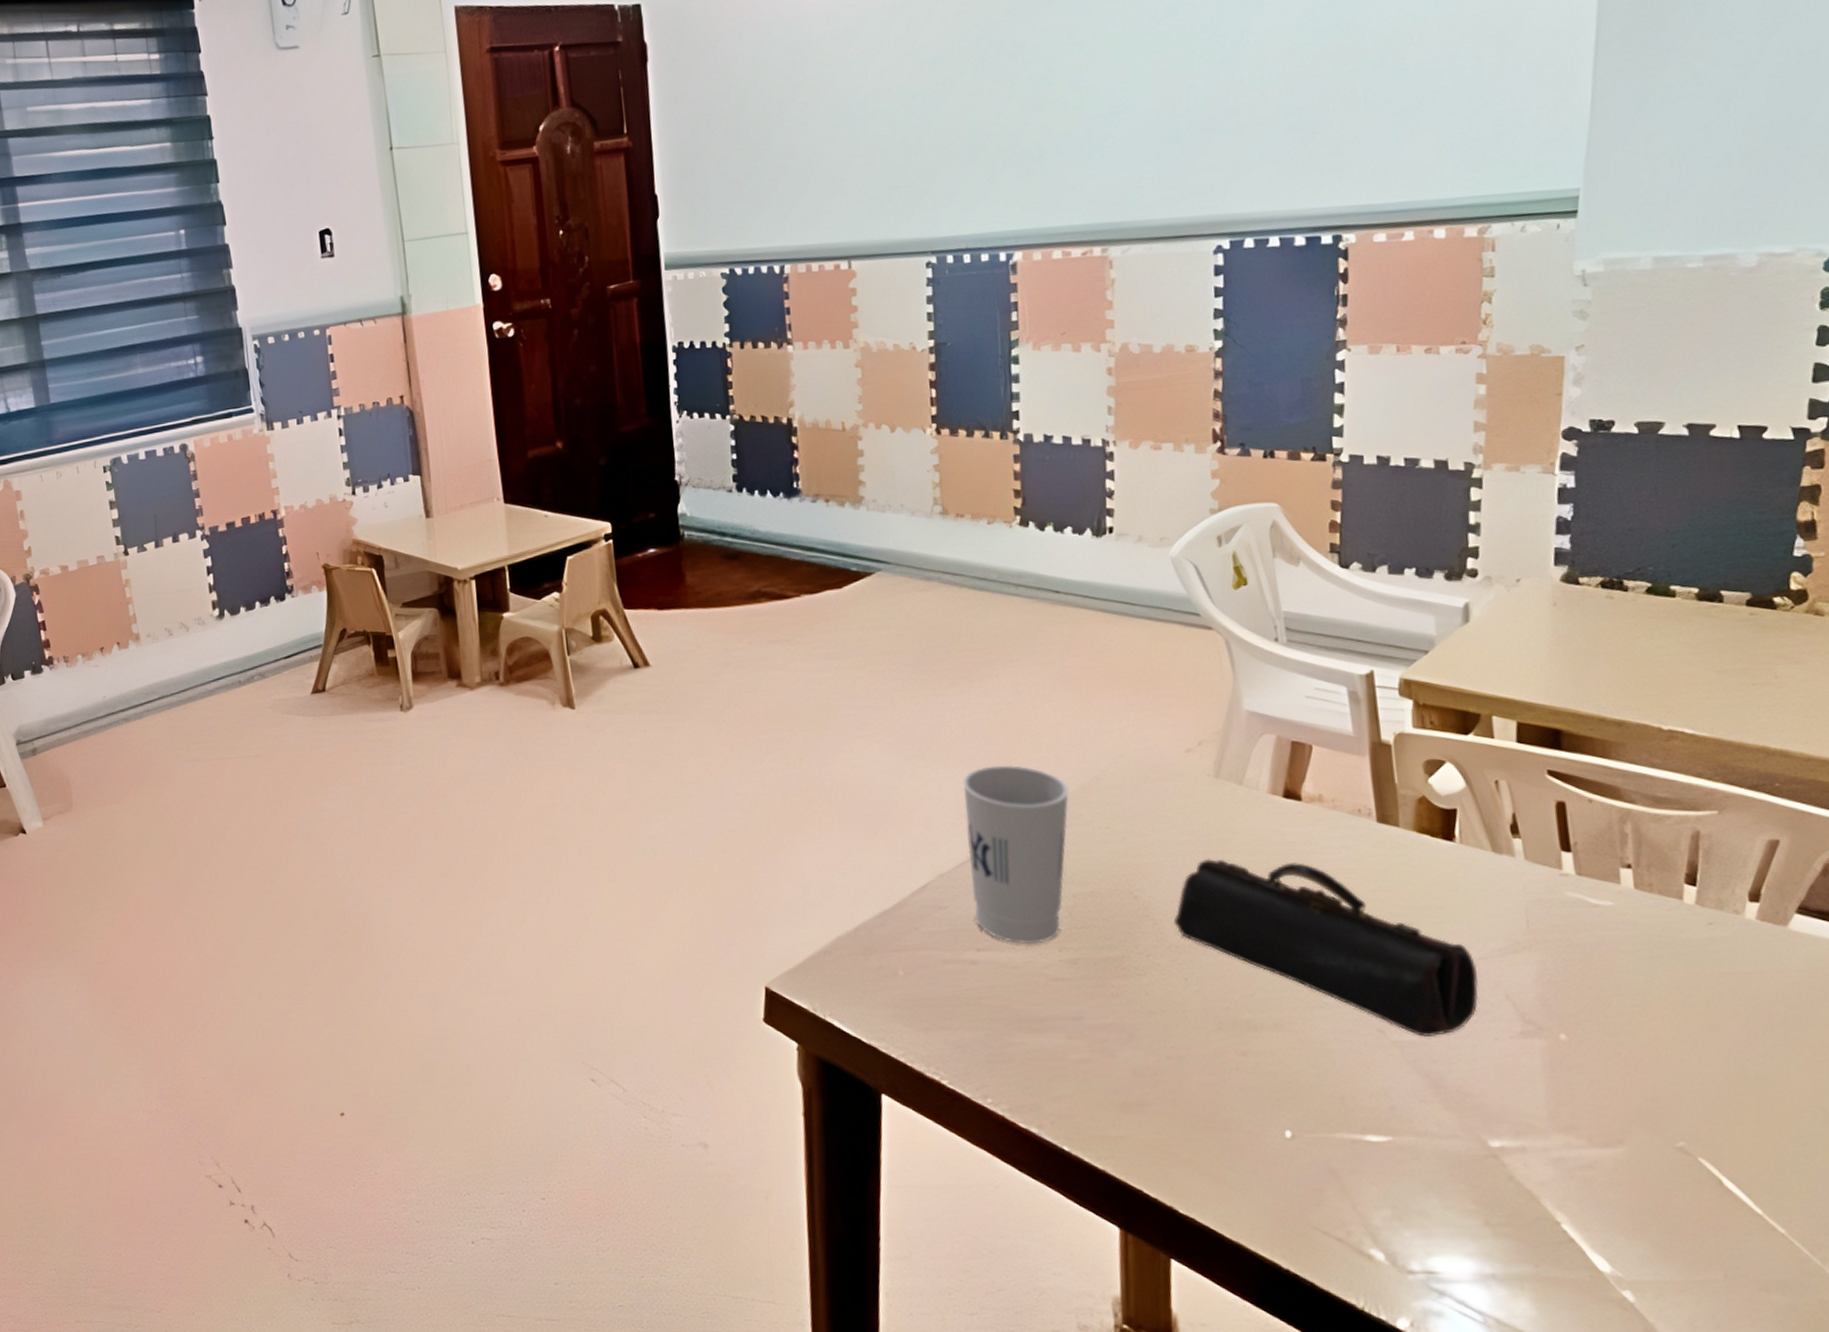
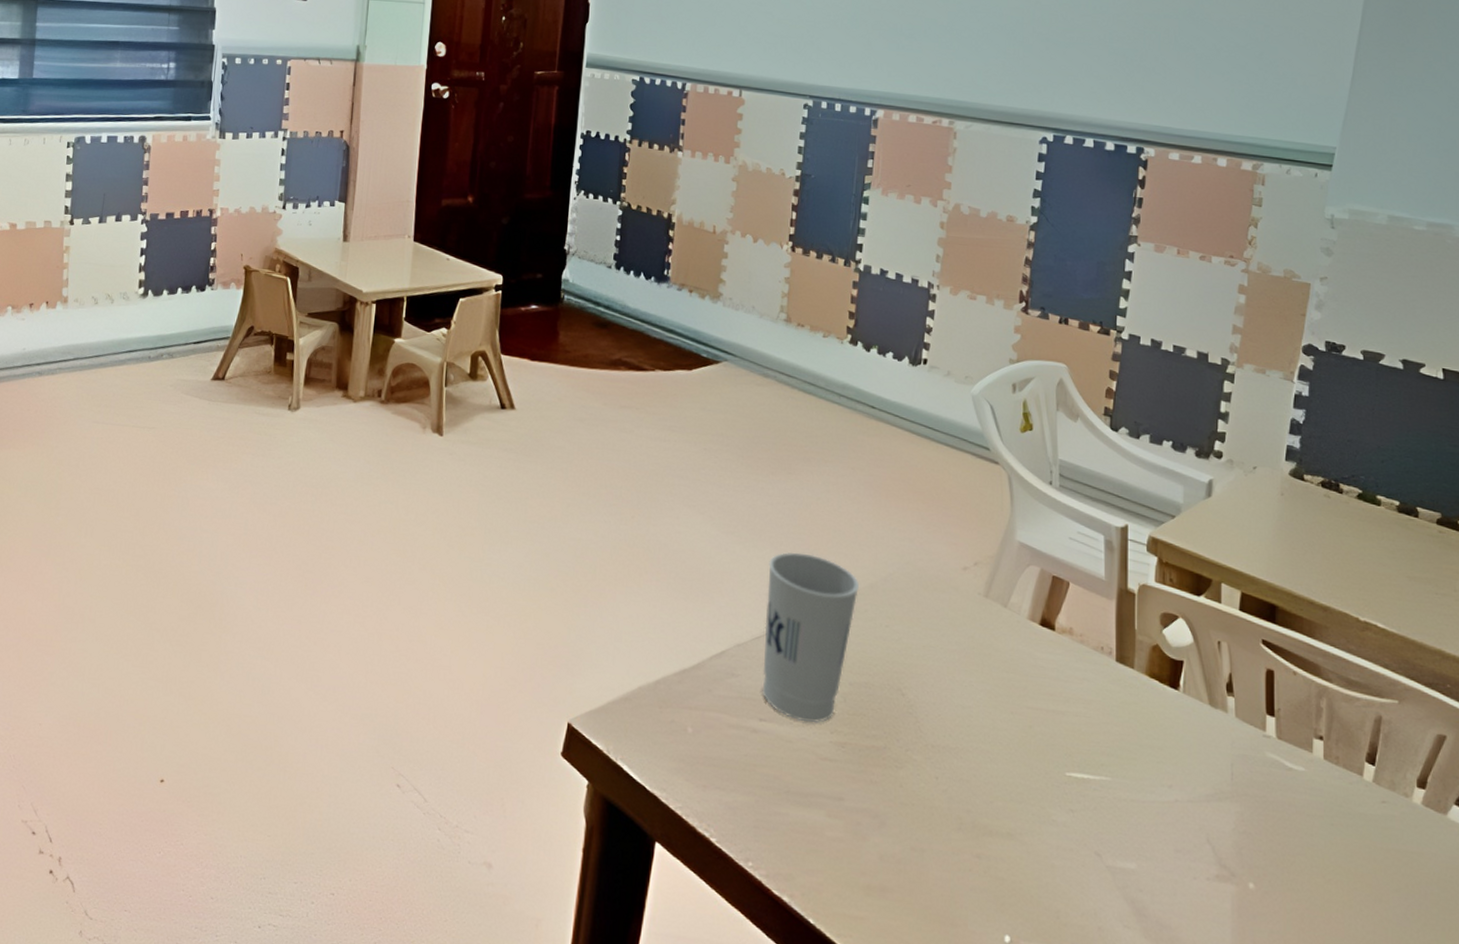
pencil case: present [1173,858,1479,1037] -> none [933,669,1186,867]

